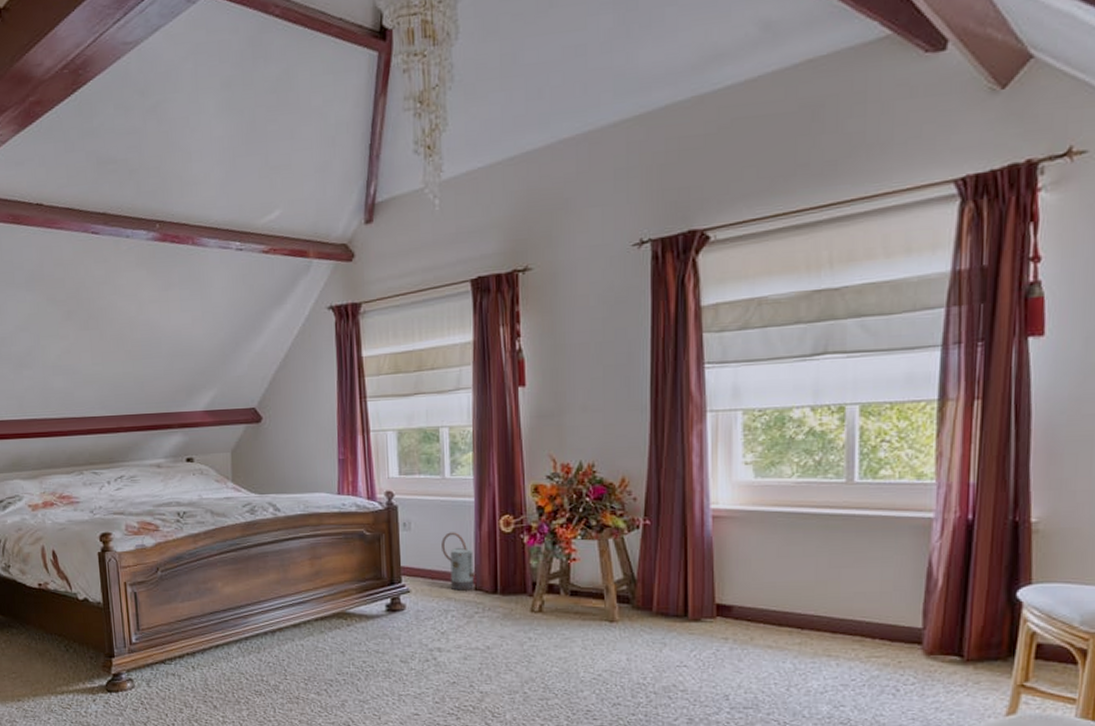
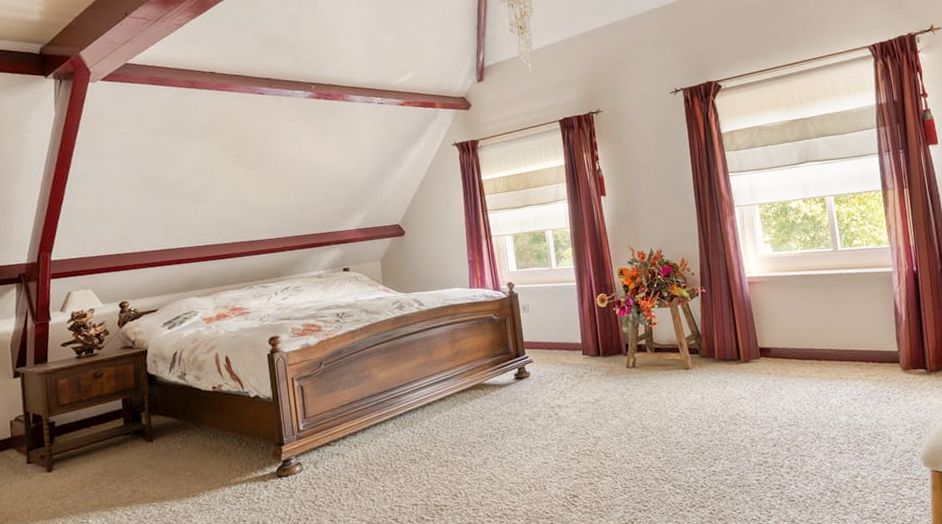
watering can: present [441,532,478,591] -> none [554,310,584,357]

